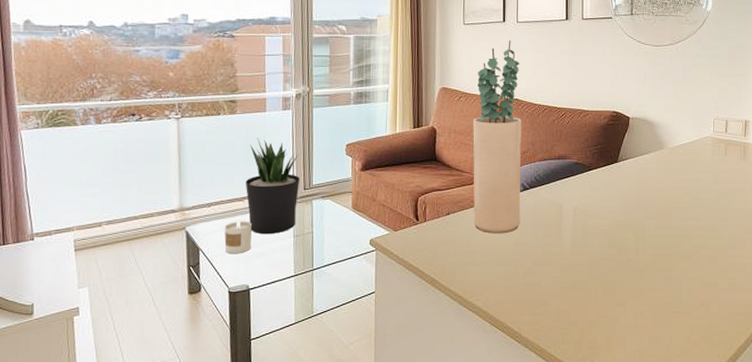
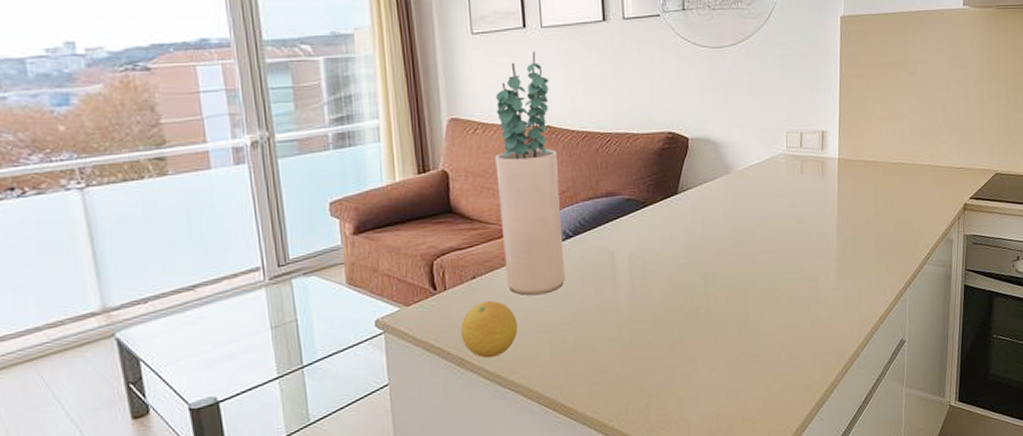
candle: present [224,221,252,254] -> none [171,315,214,361]
planter: present [245,138,300,234] -> none [193,205,271,330]
fruit: none [433,233,479,281] -> present [460,300,518,358]

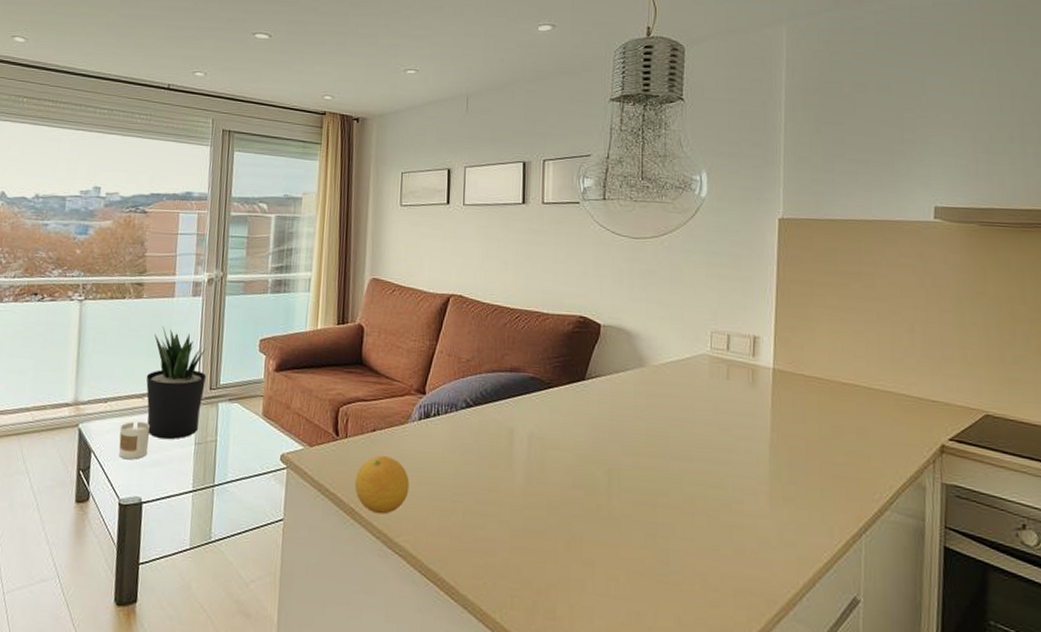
candle: none [171,315,214,361] -> present [119,421,150,460]
planter: none [193,205,271,330] -> present [146,326,206,439]
vase: present [495,51,565,296] -> none [404,225,466,460]

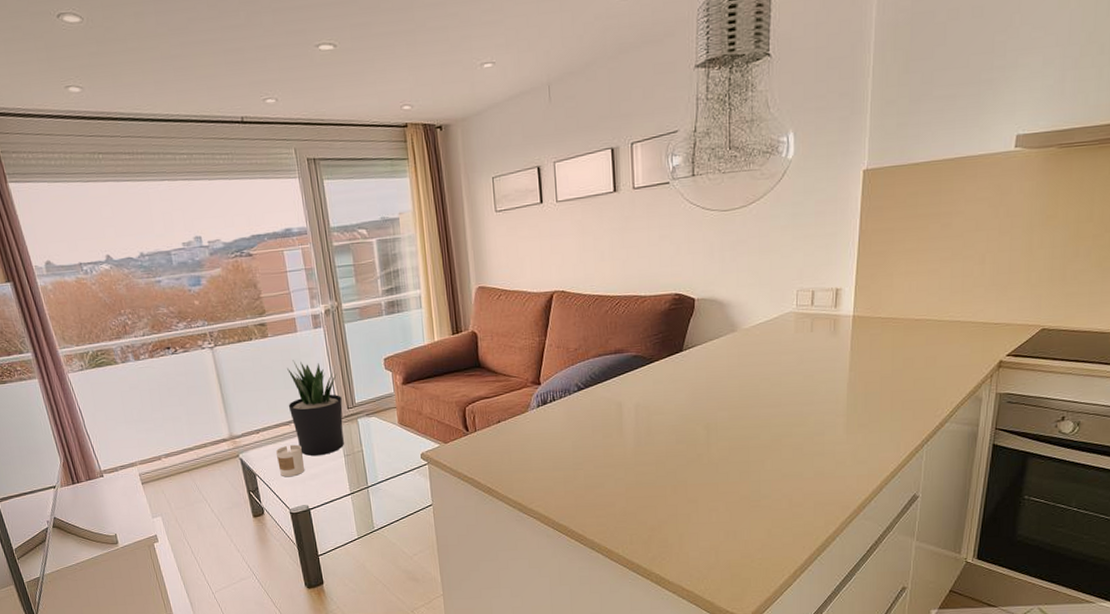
fruit: present [354,455,410,515] -> none [488,441,536,489]

